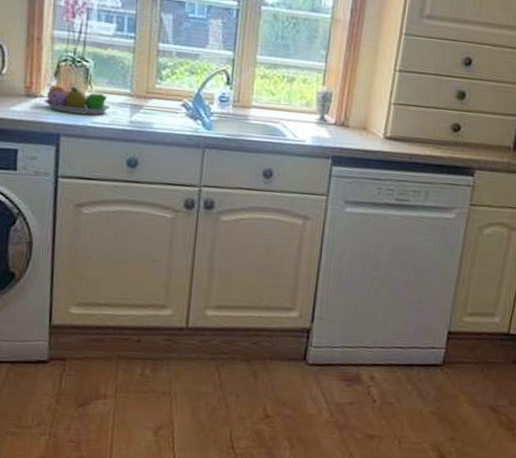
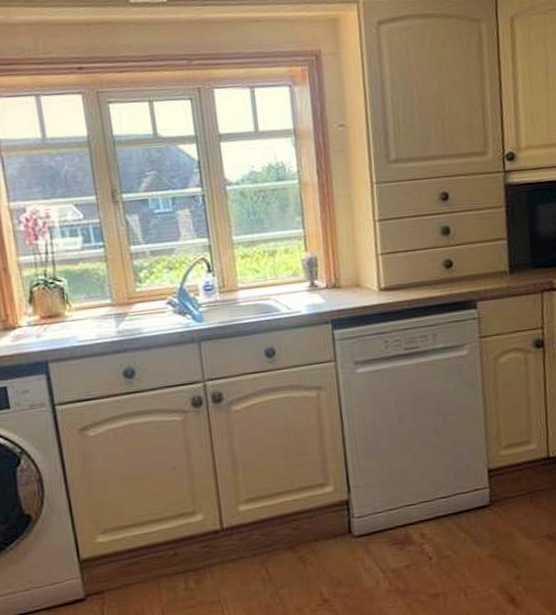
fruit bowl: present [43,85,111,115] -> none [23,309,94,339]

